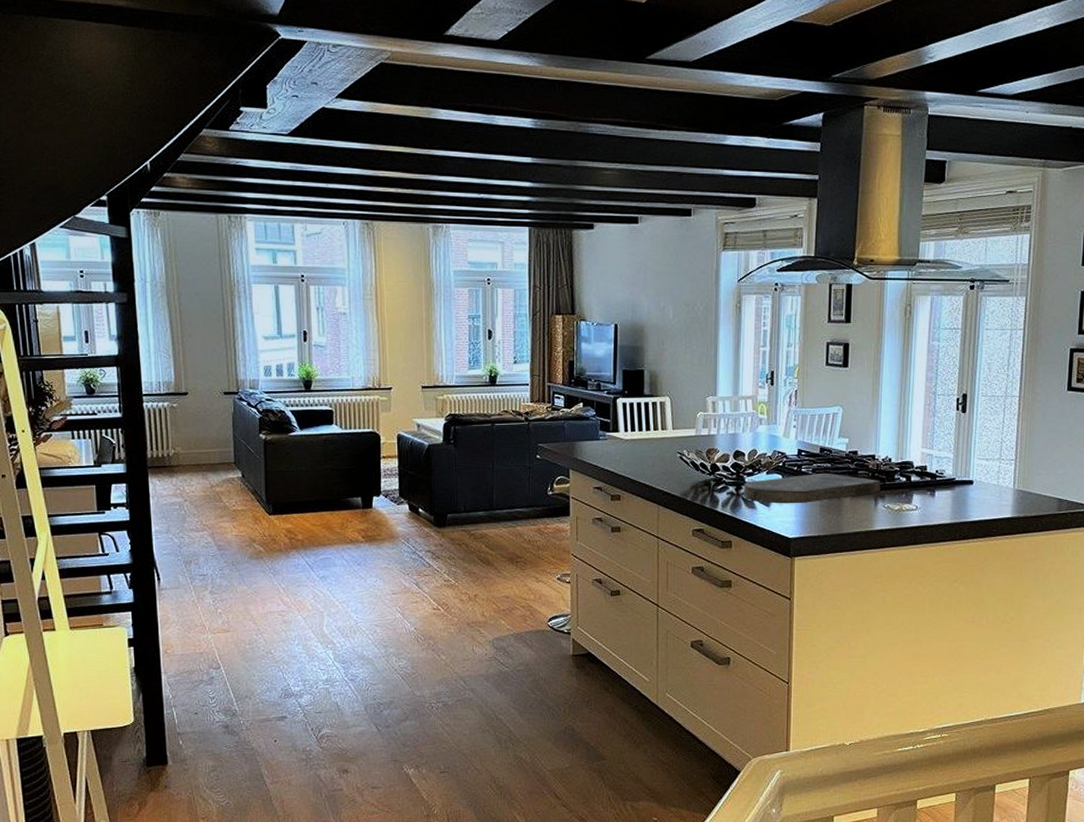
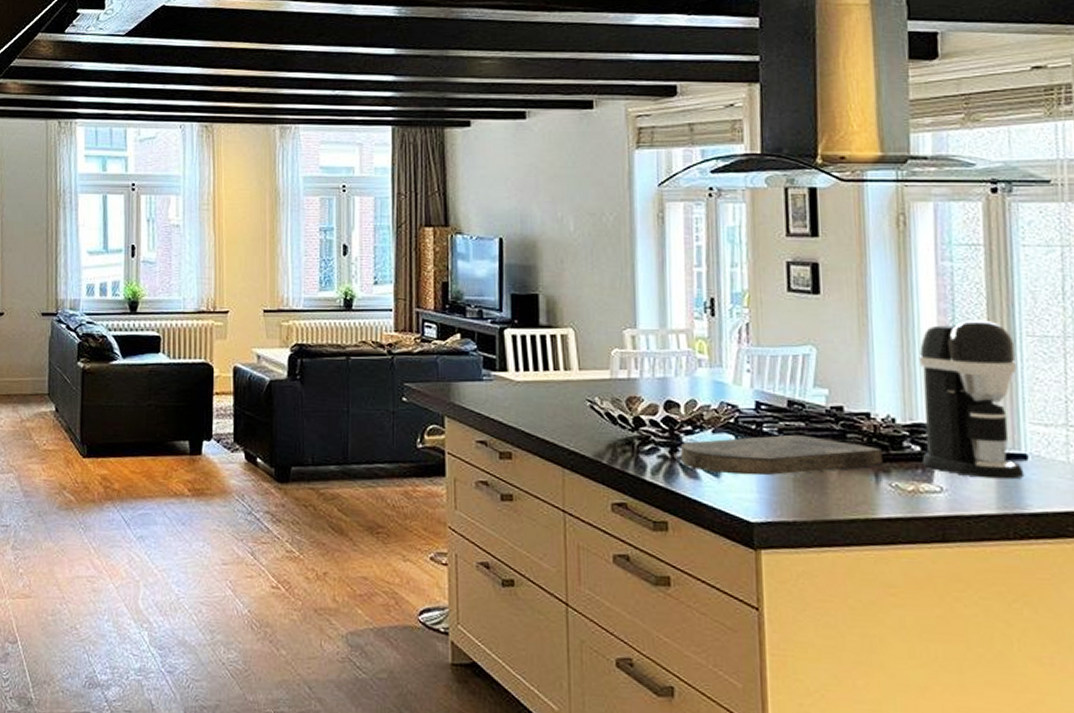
coffee maker: none [906,385,974,499] -> present [918,319,1025,480]

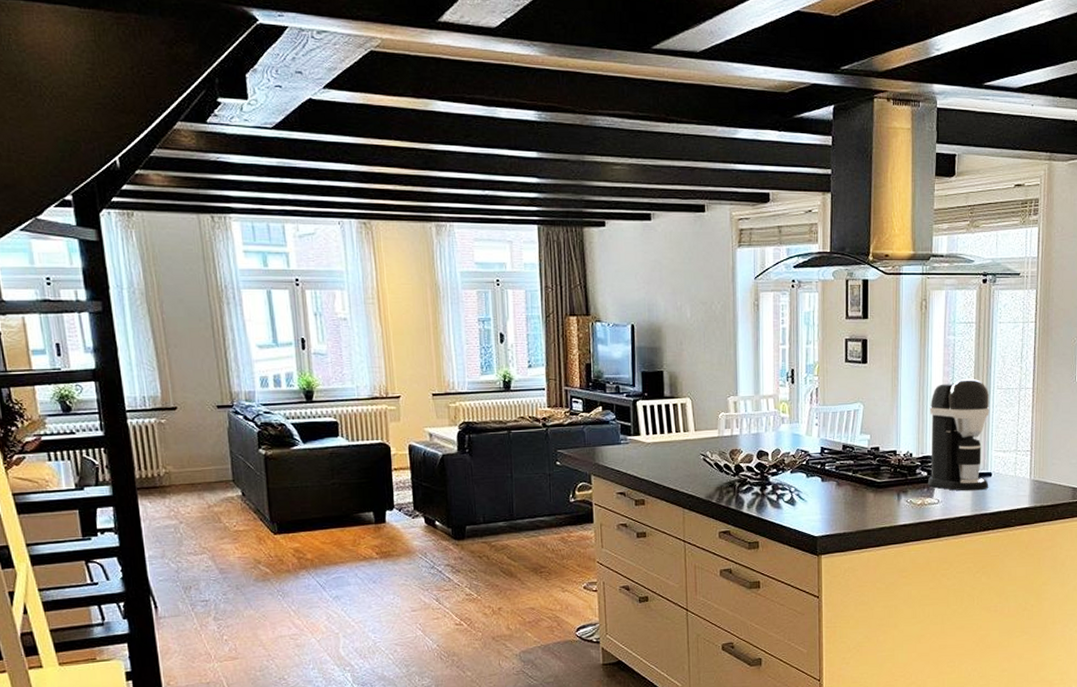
cutting board: present [680,434,883,476] -> none [768,470,903,503]

